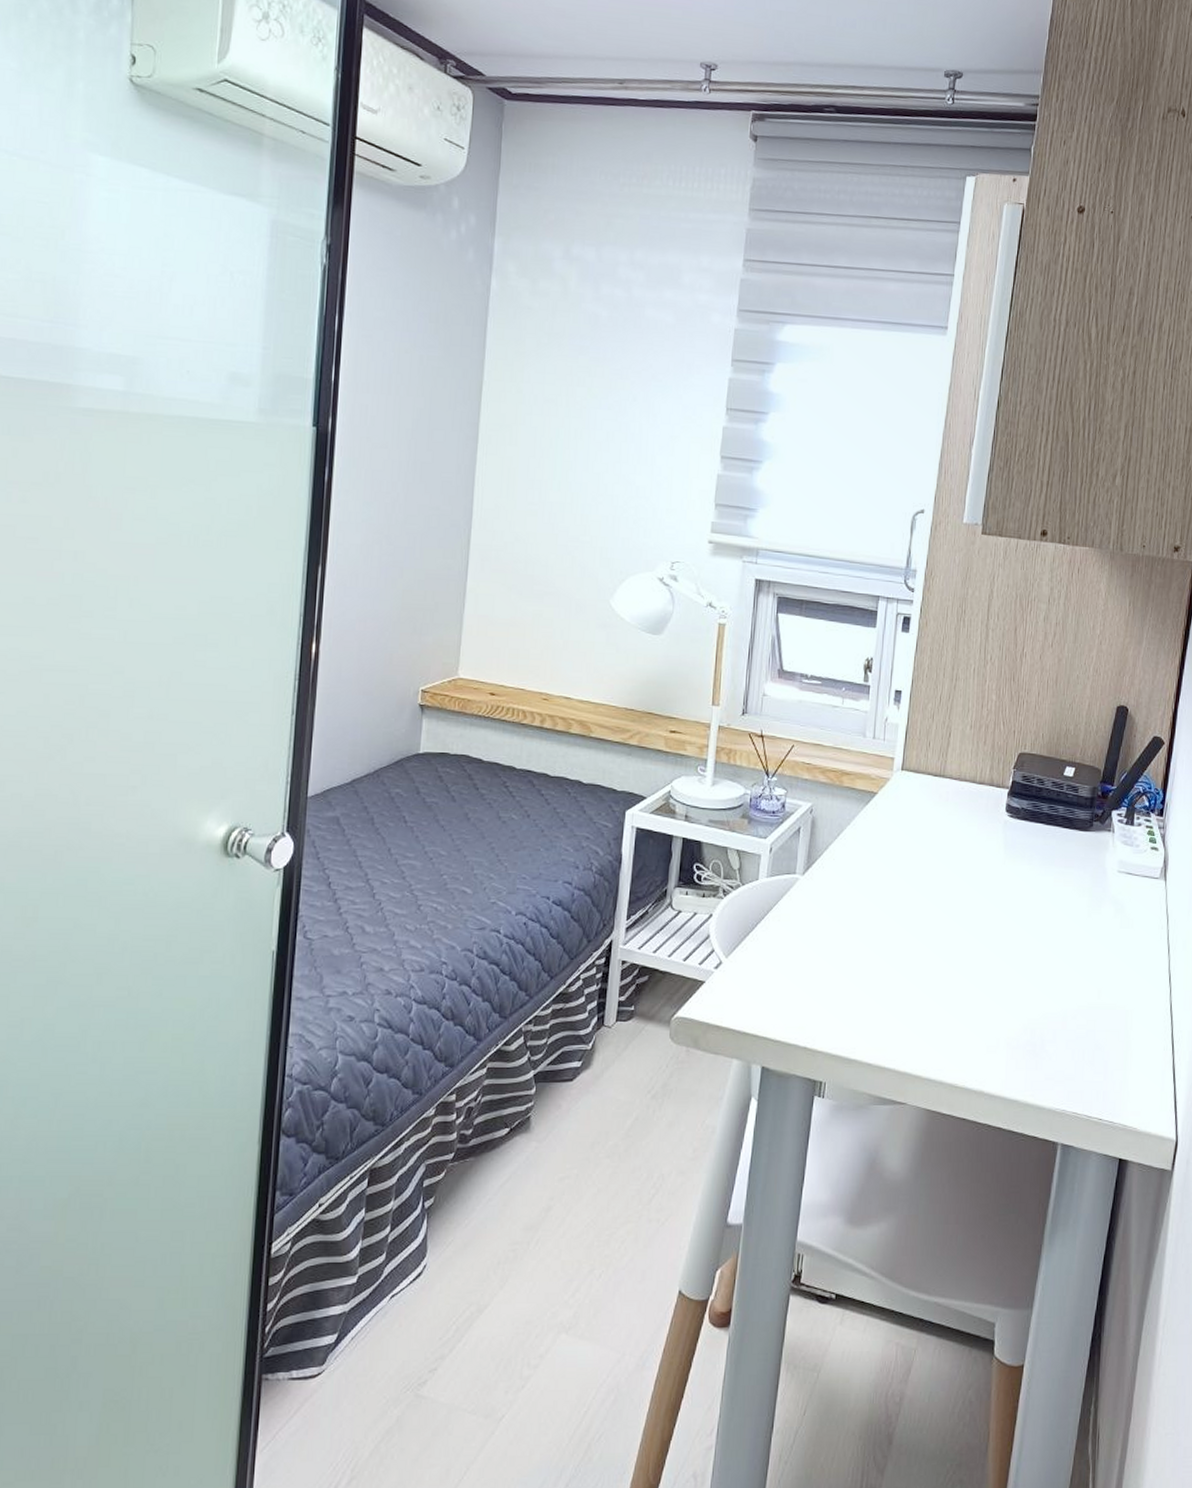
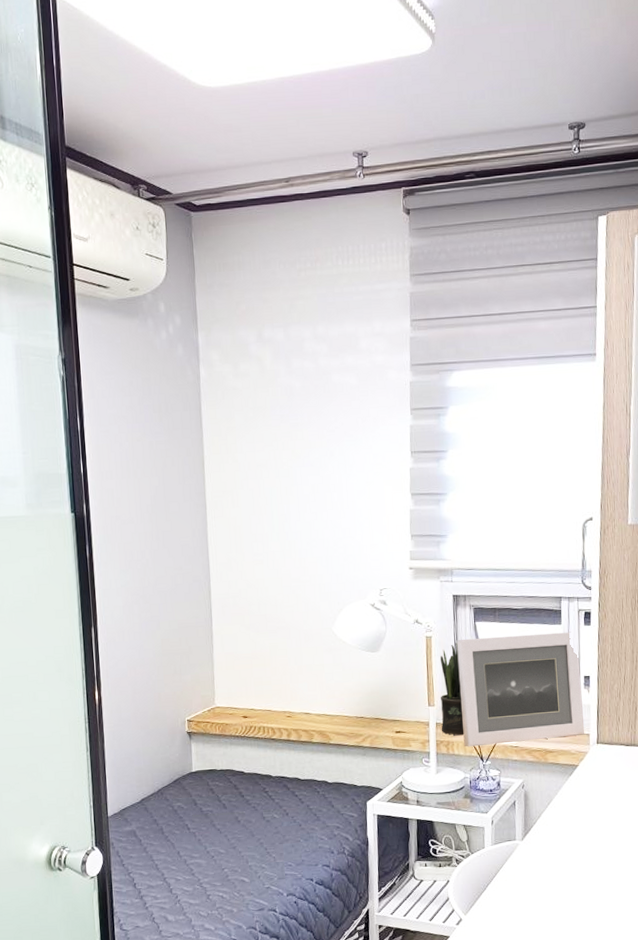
potted plant: none [723,634,755,744] -> present [440,642,464,736]
picture frame: none [748,631,893,759] -> present [456,631,585,747]

